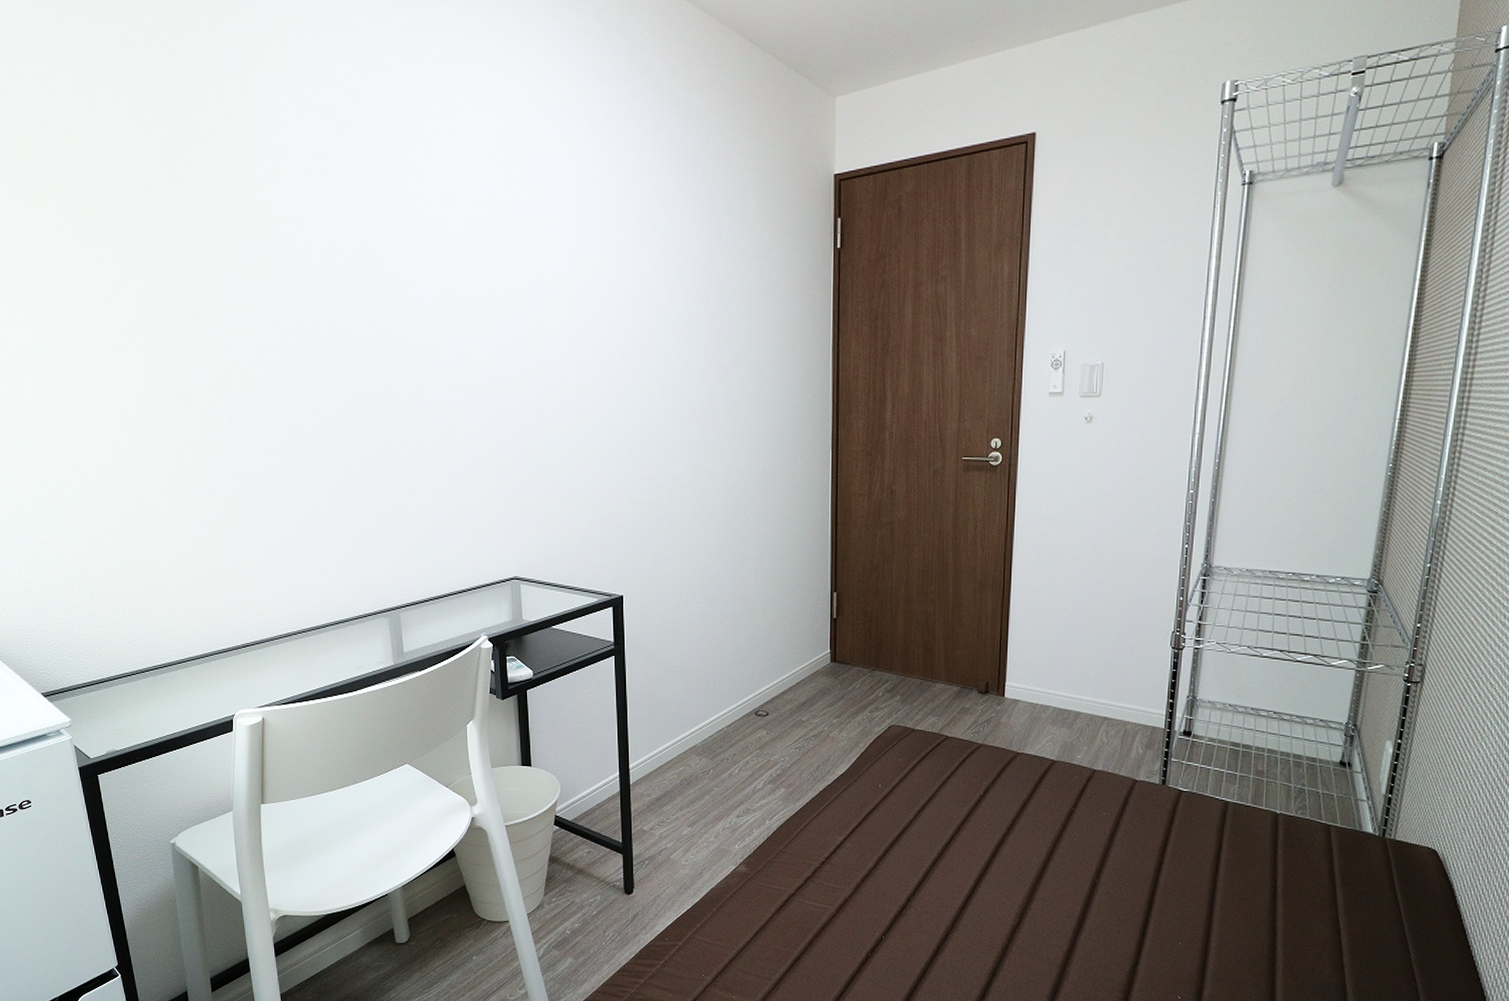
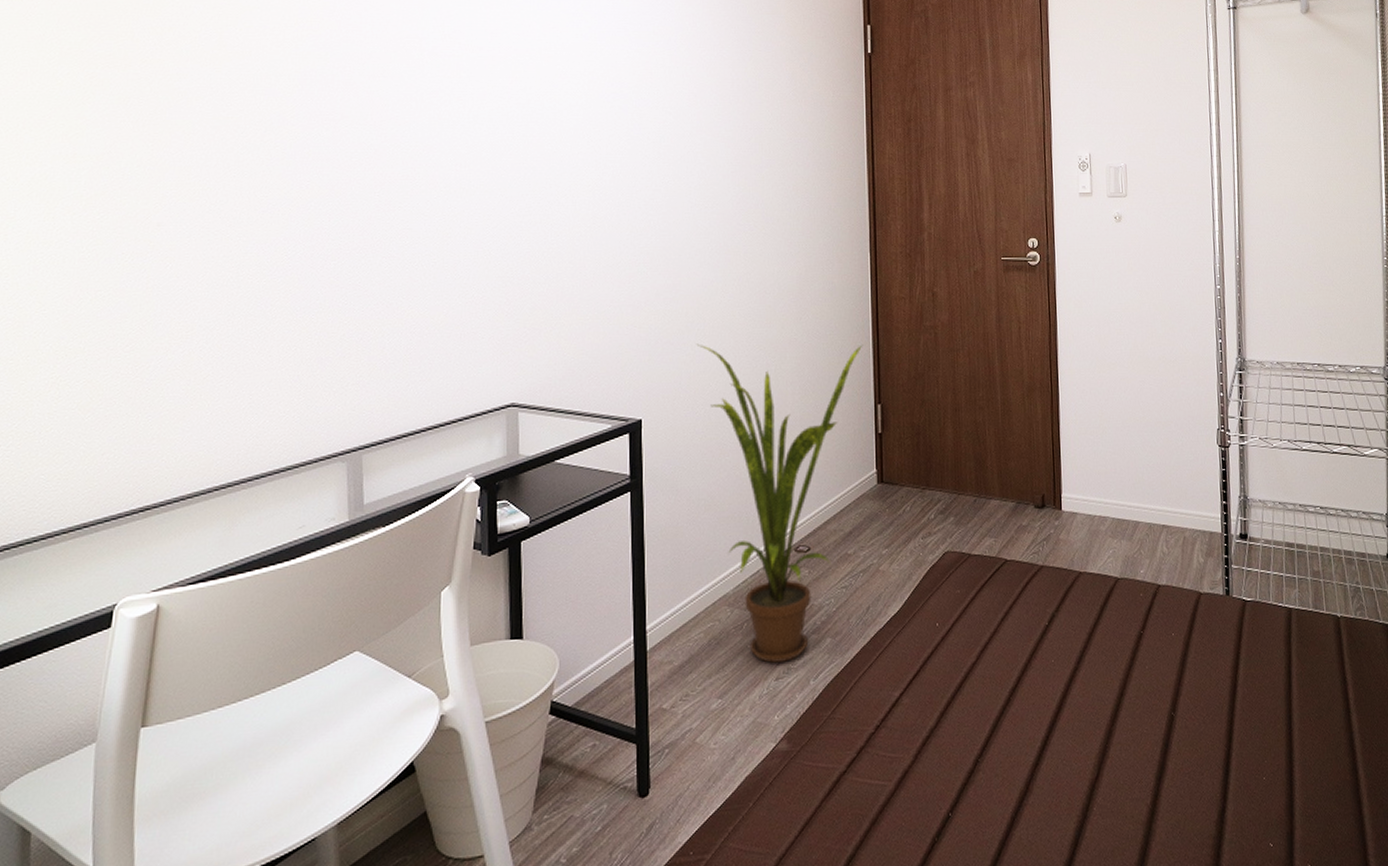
house plant: none [671,531,822,804] -> present [697,343,863,663]

